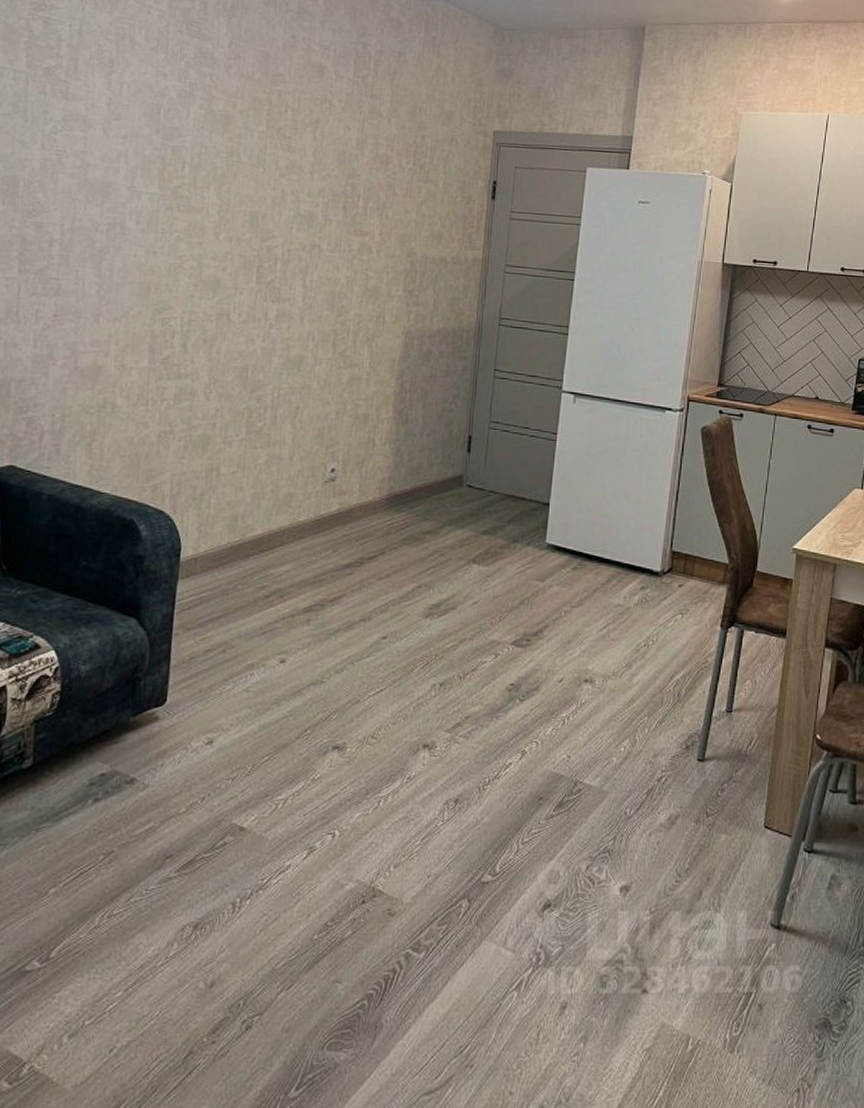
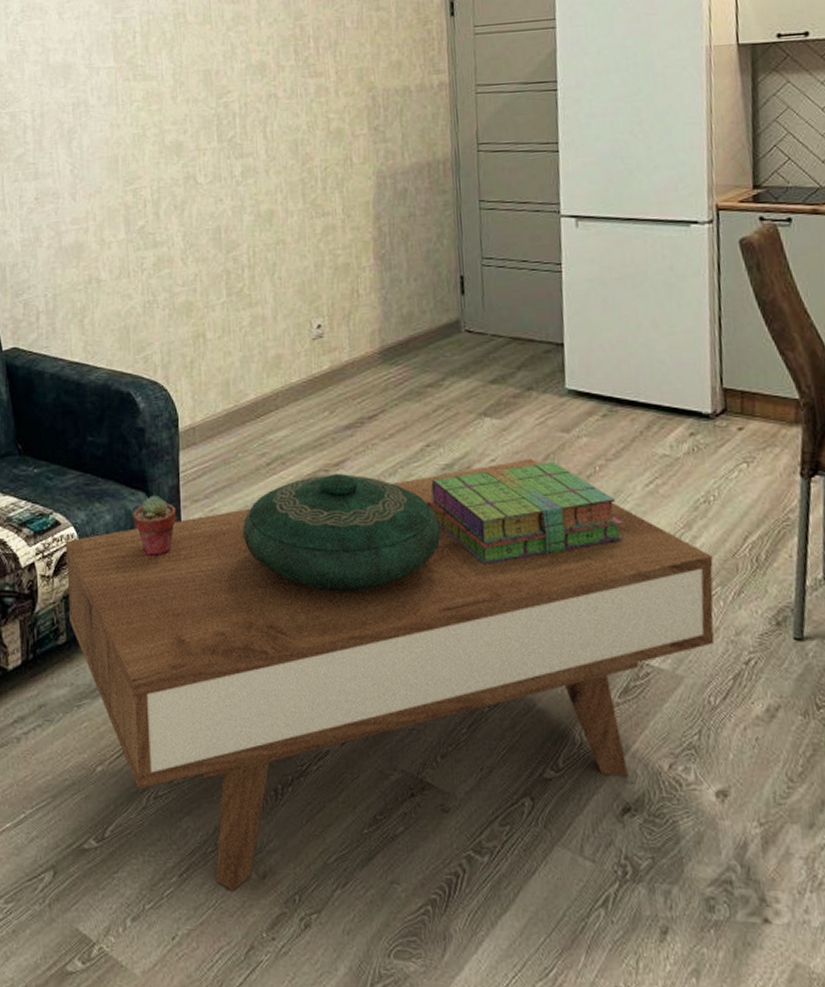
coffee table: none [38,602,645,1002] -> present [65,458,715,892]
potted succulent: none [120,622,168,682] -> present [132,495,177,557]
decorative bowl: none [231,608,421,719] -> present [242,473,441,592]
stack of books: none [411,605,578,695] -> present [426,461,623,565]

